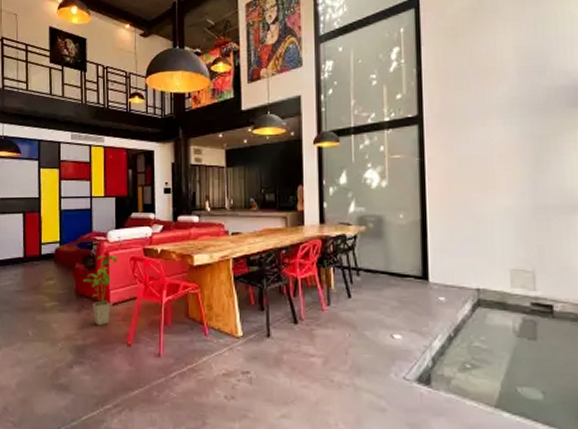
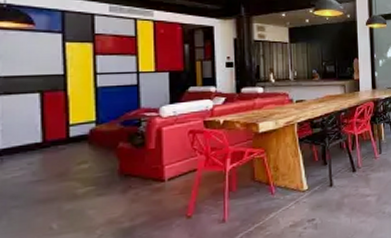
house plant: present [83,255,118,326] -> none [129,130,173,204]

